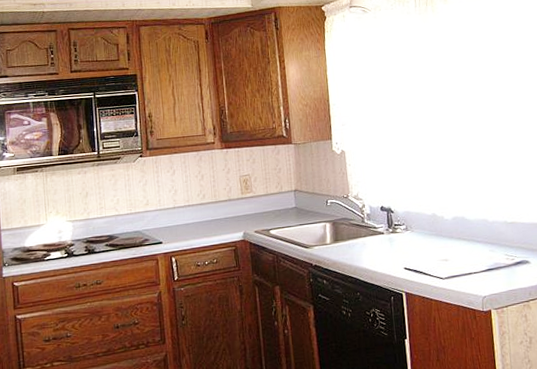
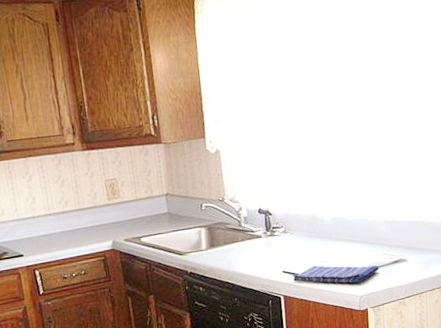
dish towel: none [414,263,502,284] -> present [293,265,379,284]

